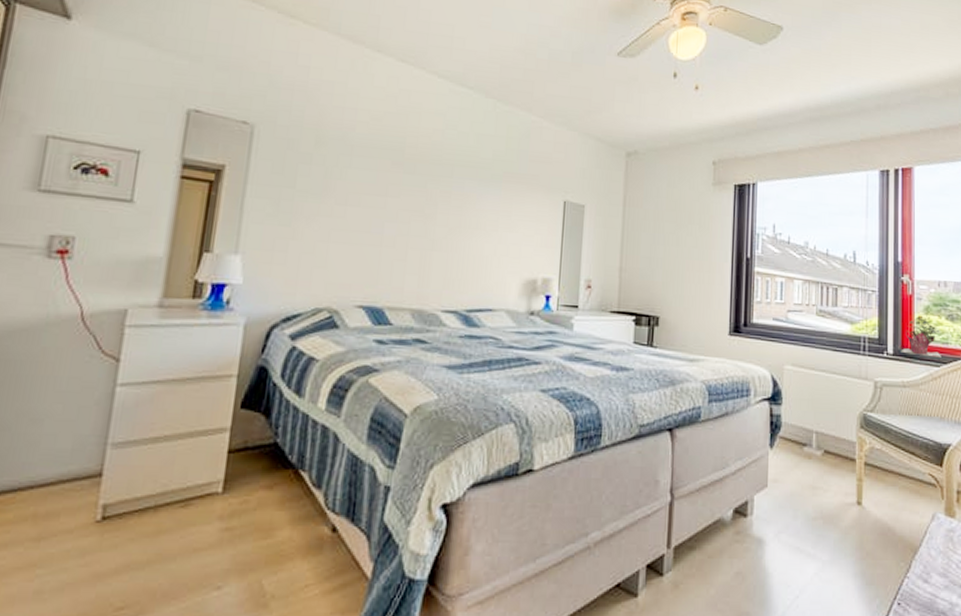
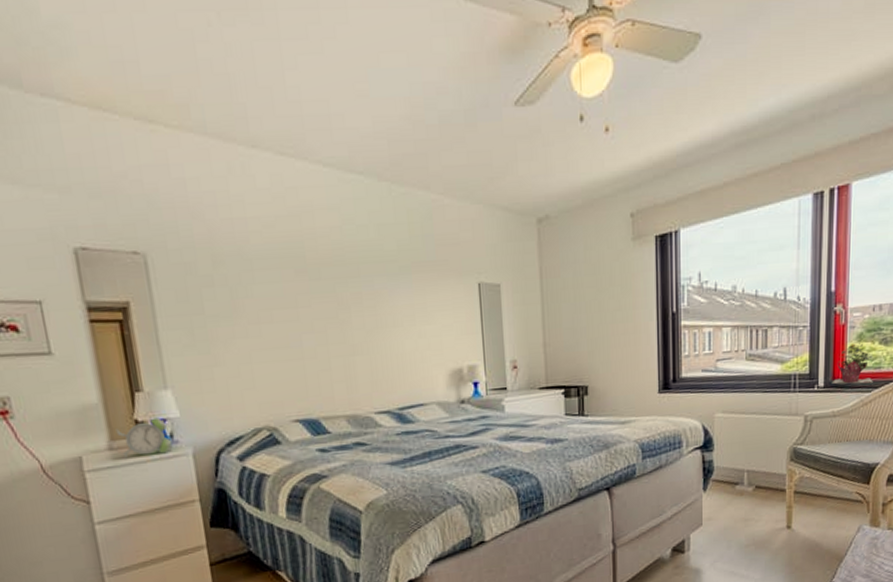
alarm clock: none [171,281,234,320] -> present [116,417,176,459]

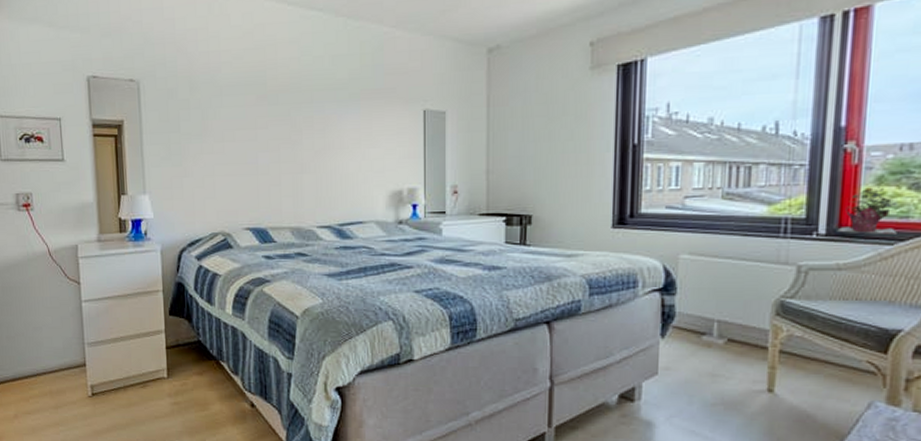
alarm clock: present [116,417,176,459] -> none [104,217,149,250]

